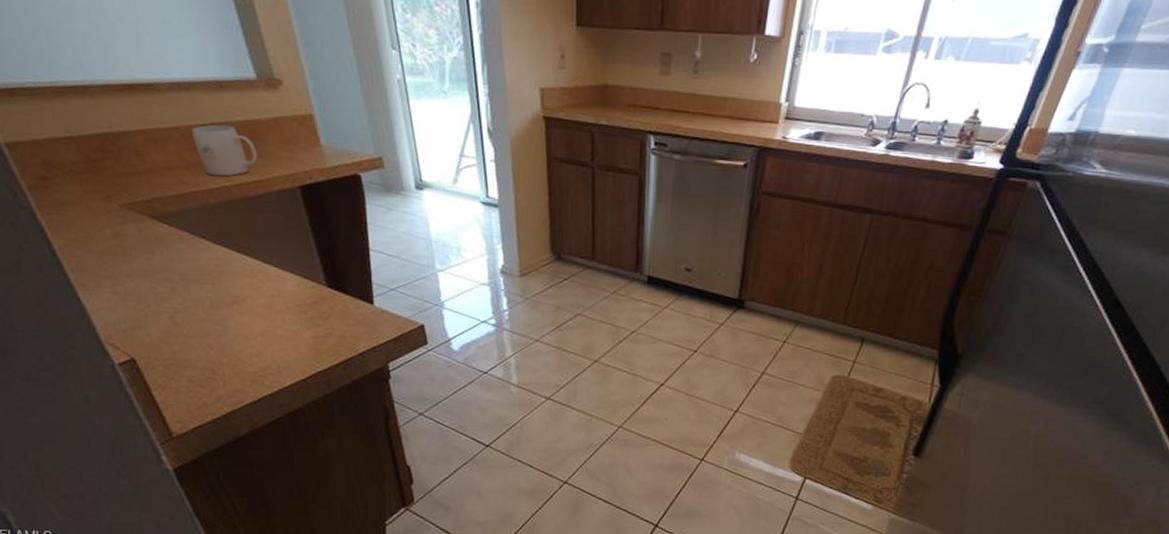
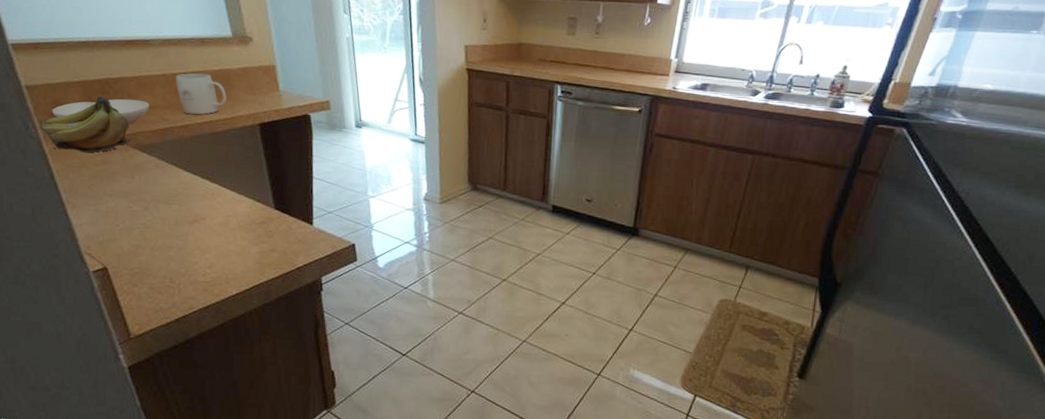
fruit: none [30,154,146,225] -> present [40,96,131,153]
bowl: none [42,157,164,190] -> present [52,98,150,125]

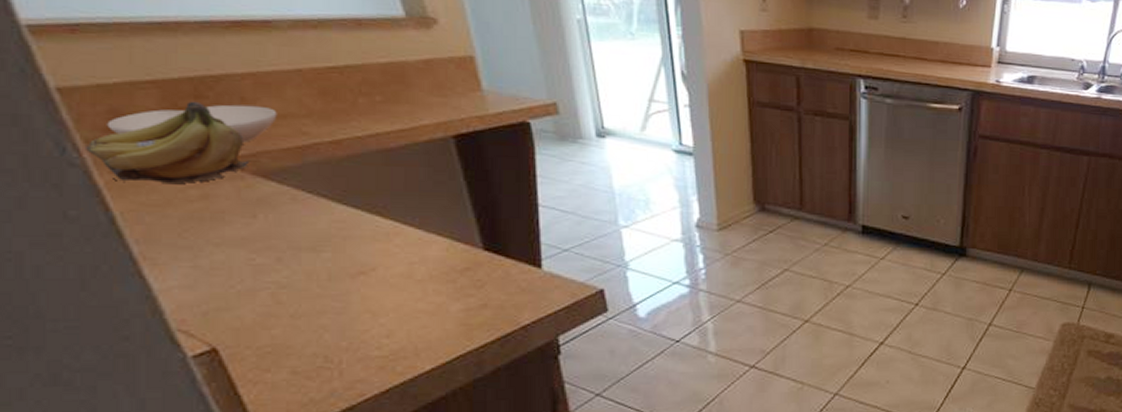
mug: present [175,73,227,115] -> none [317,67,401,126]

